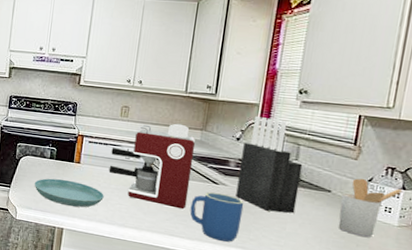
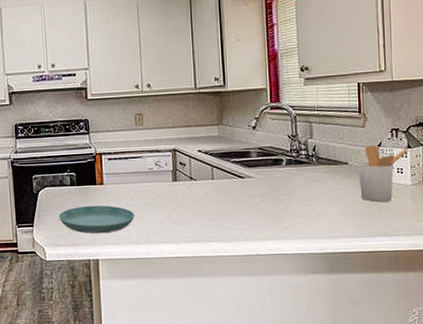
coffee maker: present [108,123,196,209] -> none [133,122,218,212]
mug: present [190,192,244,242] -> none [222,186,273,236]
knife block: present [236,117,303,214] -> none [260,100,320,195]

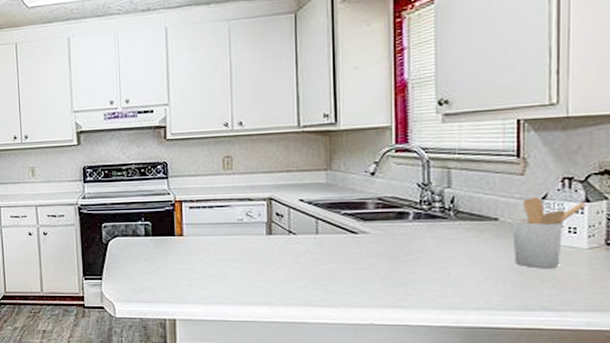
saucer: present [58,205,135,234] -> none [130,258,219,291]

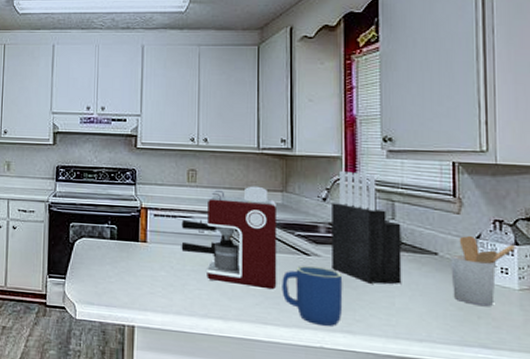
coffee maker: none [219,167,323,272] -> present [181,186,278,290]
mug: none [328,243,394,302] -> present [282,265,343,326]
knife block: none [381,141,458,256] -> present [332,172,402,285]

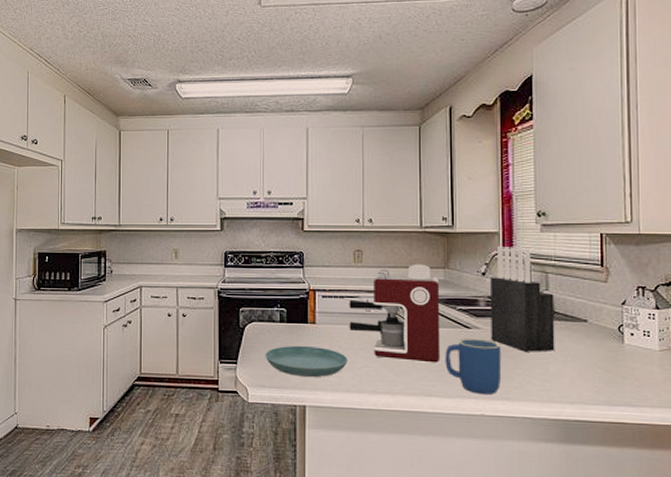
saucer: none [94,263,179,298] -> present [265,345,348,378]
utensil holder: present [450,235,517,306] -> none [599,302,657,367]

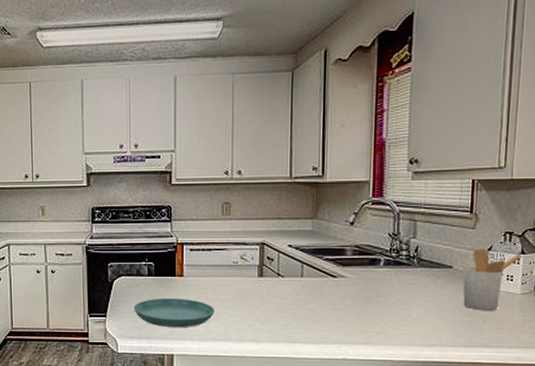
coffee maker: present [349,264,441,363] -> none [216,215,308,311]
mug: present [445,338,502,394] -> none [310,286,366,339]
knife block: present [490,247,555,352] -> none [356,195,421,299]
utensil holder: none [599,302,657,367] -> present [463,248,523,310]

